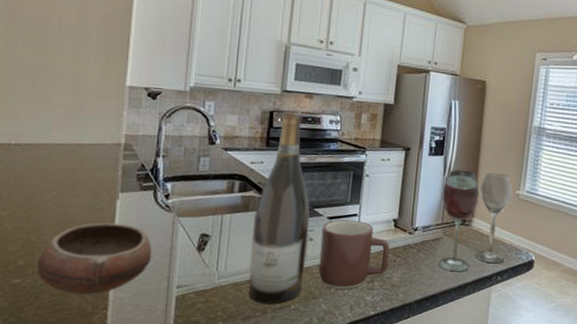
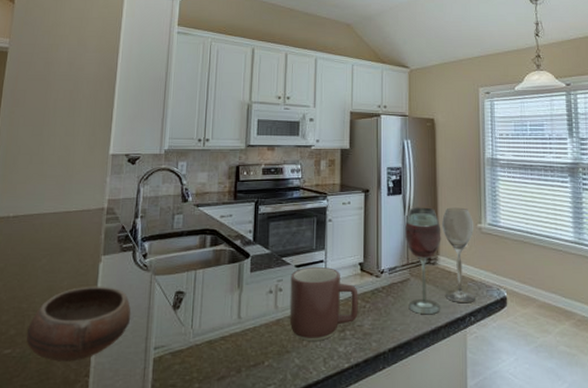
wine bottle: present [248,110,310,304] -> none [222,164,278,362]

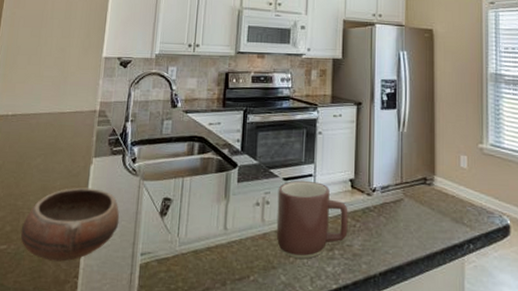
wineglass: present [404,207,441,315] -> none [398,123,438,239]
wineglass: present [441,207,475,304] -> none [438,125,475,229]

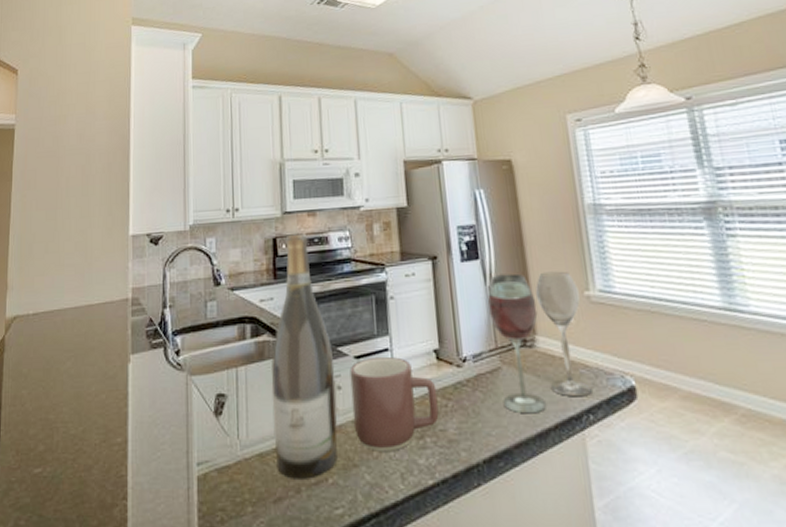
bowl: present [20,187,120,262] -> none [56,390,168,482]
wine bottle: none [208,71,266,275] -> present [271,233,338,479]
wineglass: none [398,123,438,239] -> present [487,273,546,414]
wineglass: none [438,125,475,229] -> present [535,271,592,397]

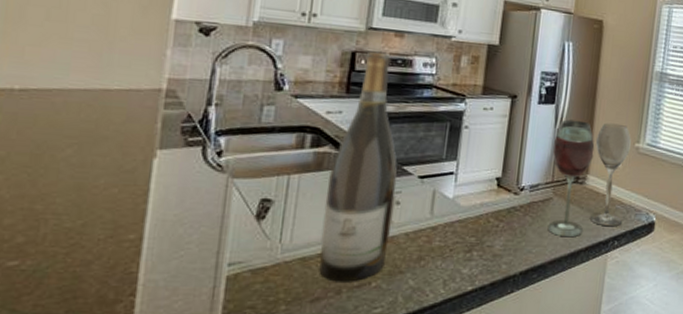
mug: present [349,356,439,451] -> none [406,178,492,261]

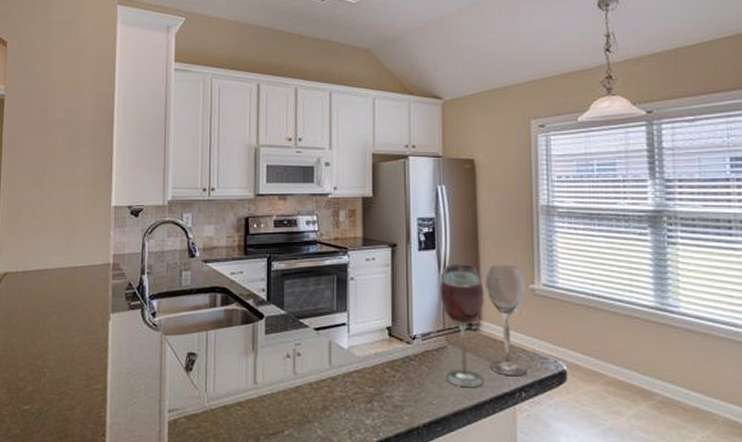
wine bottle: present [319,51,398,282] -> none [238,215,296,430]

